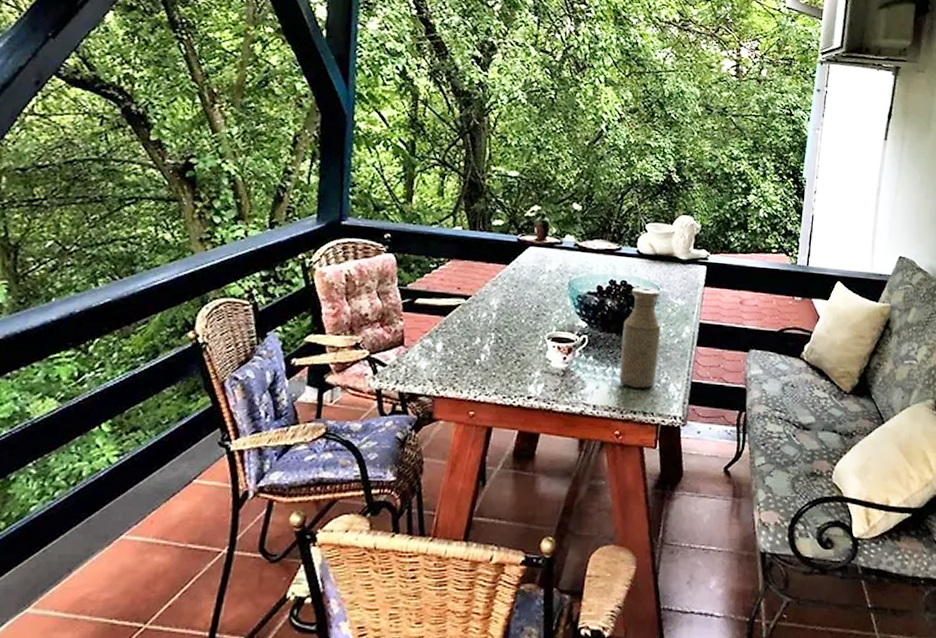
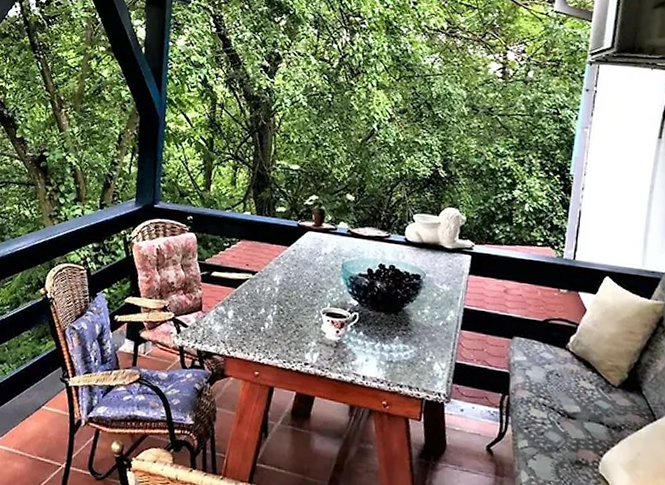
bottle: present [619,287,661,388] -> none [387,271,427,365]

